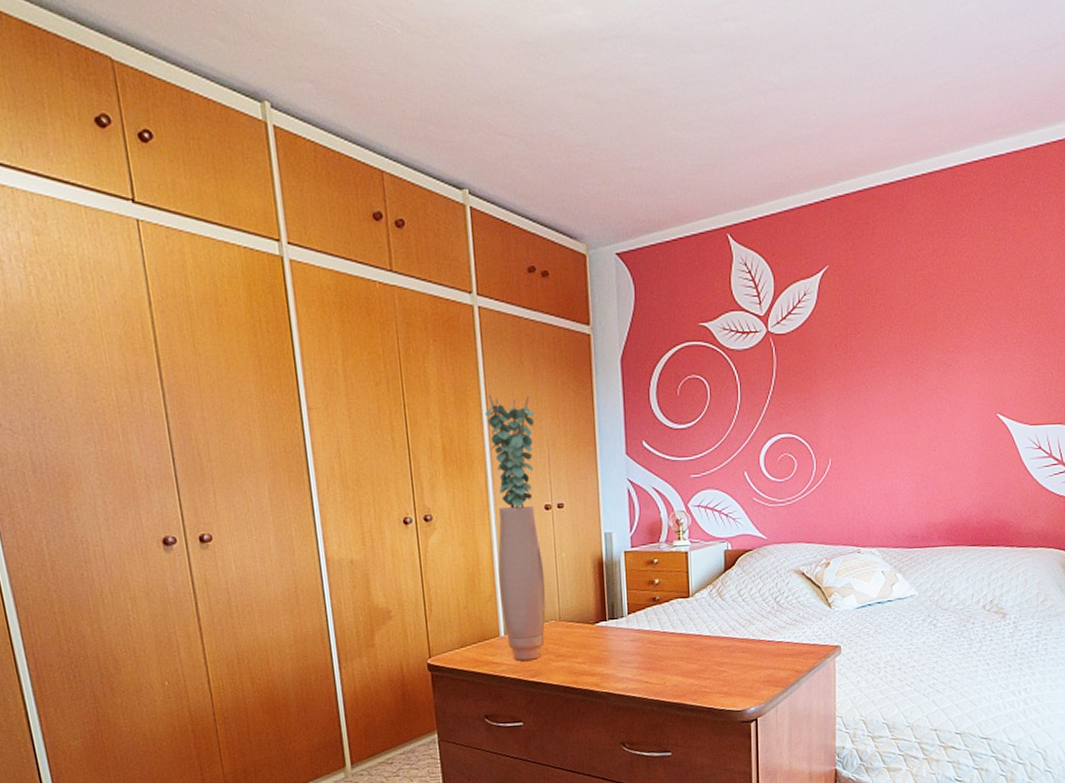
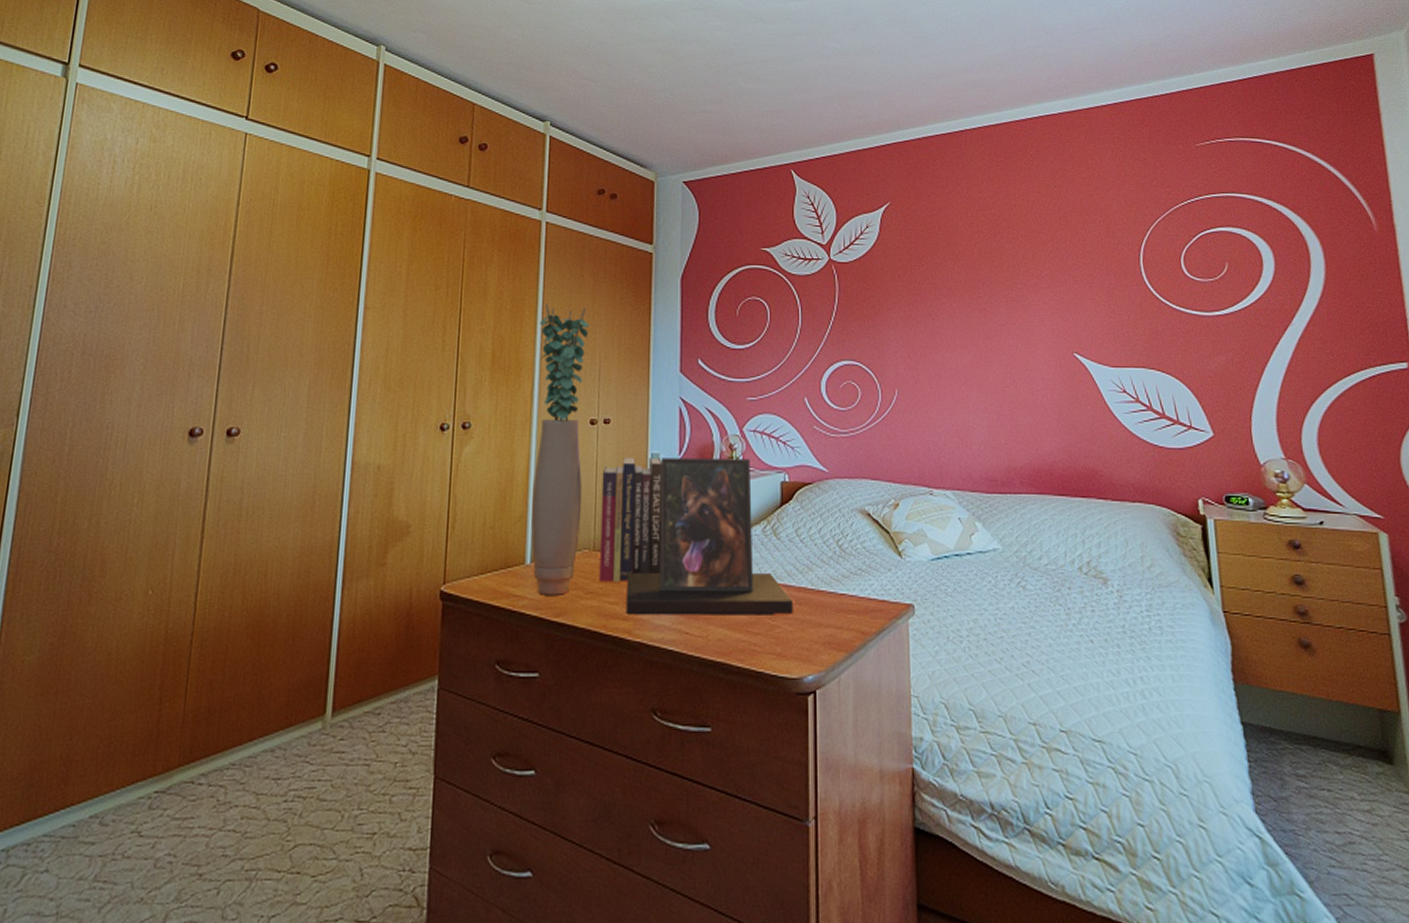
books: none [560,536,622,647] -> present [599,457,663,583]
photo frame: none [591,531,737,671] -> present [626,458,793,614]

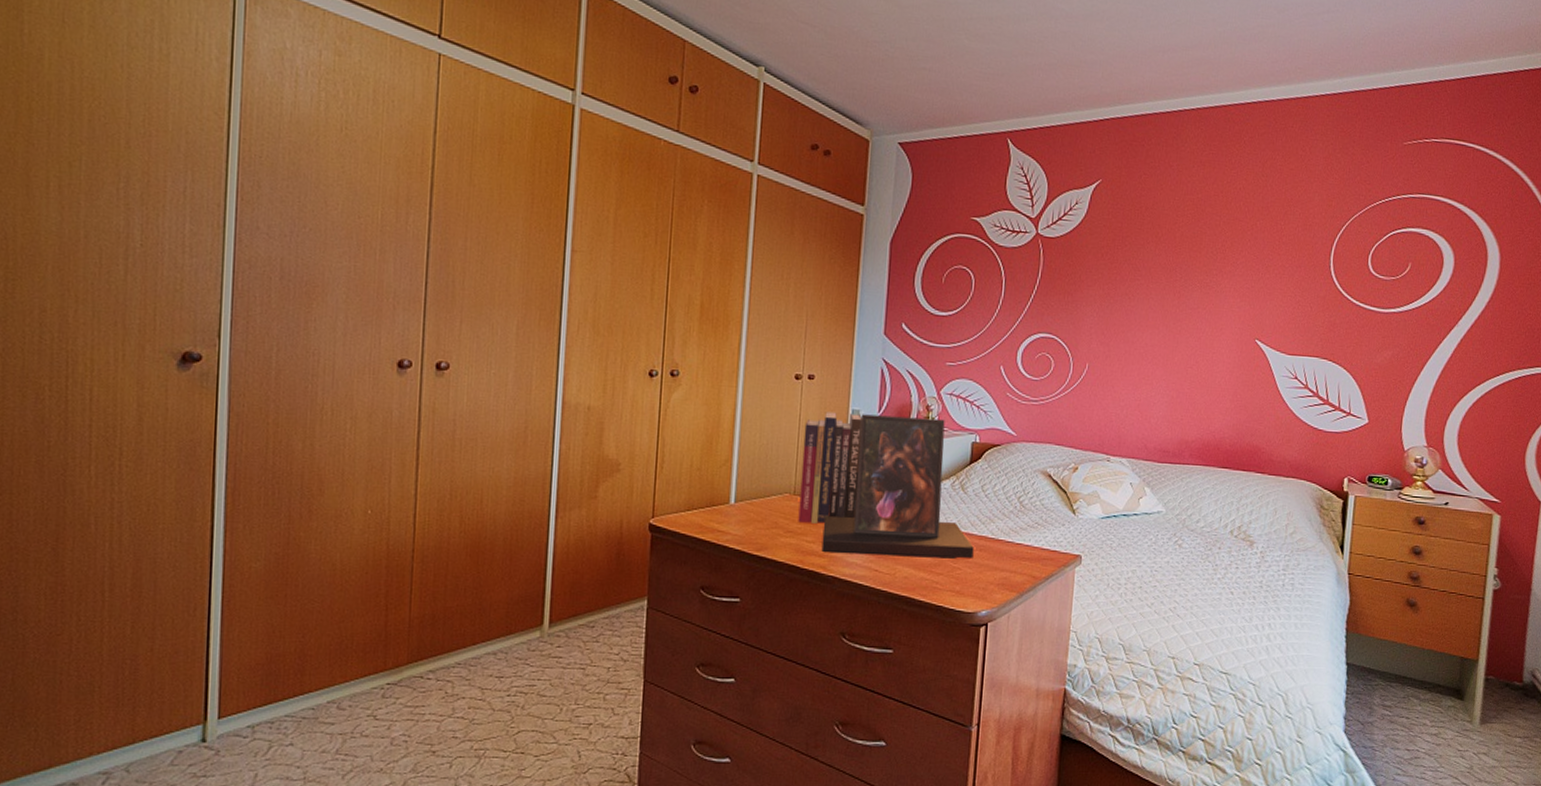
vase: present [531,304,589,595] -> none [735,259,798,533]

